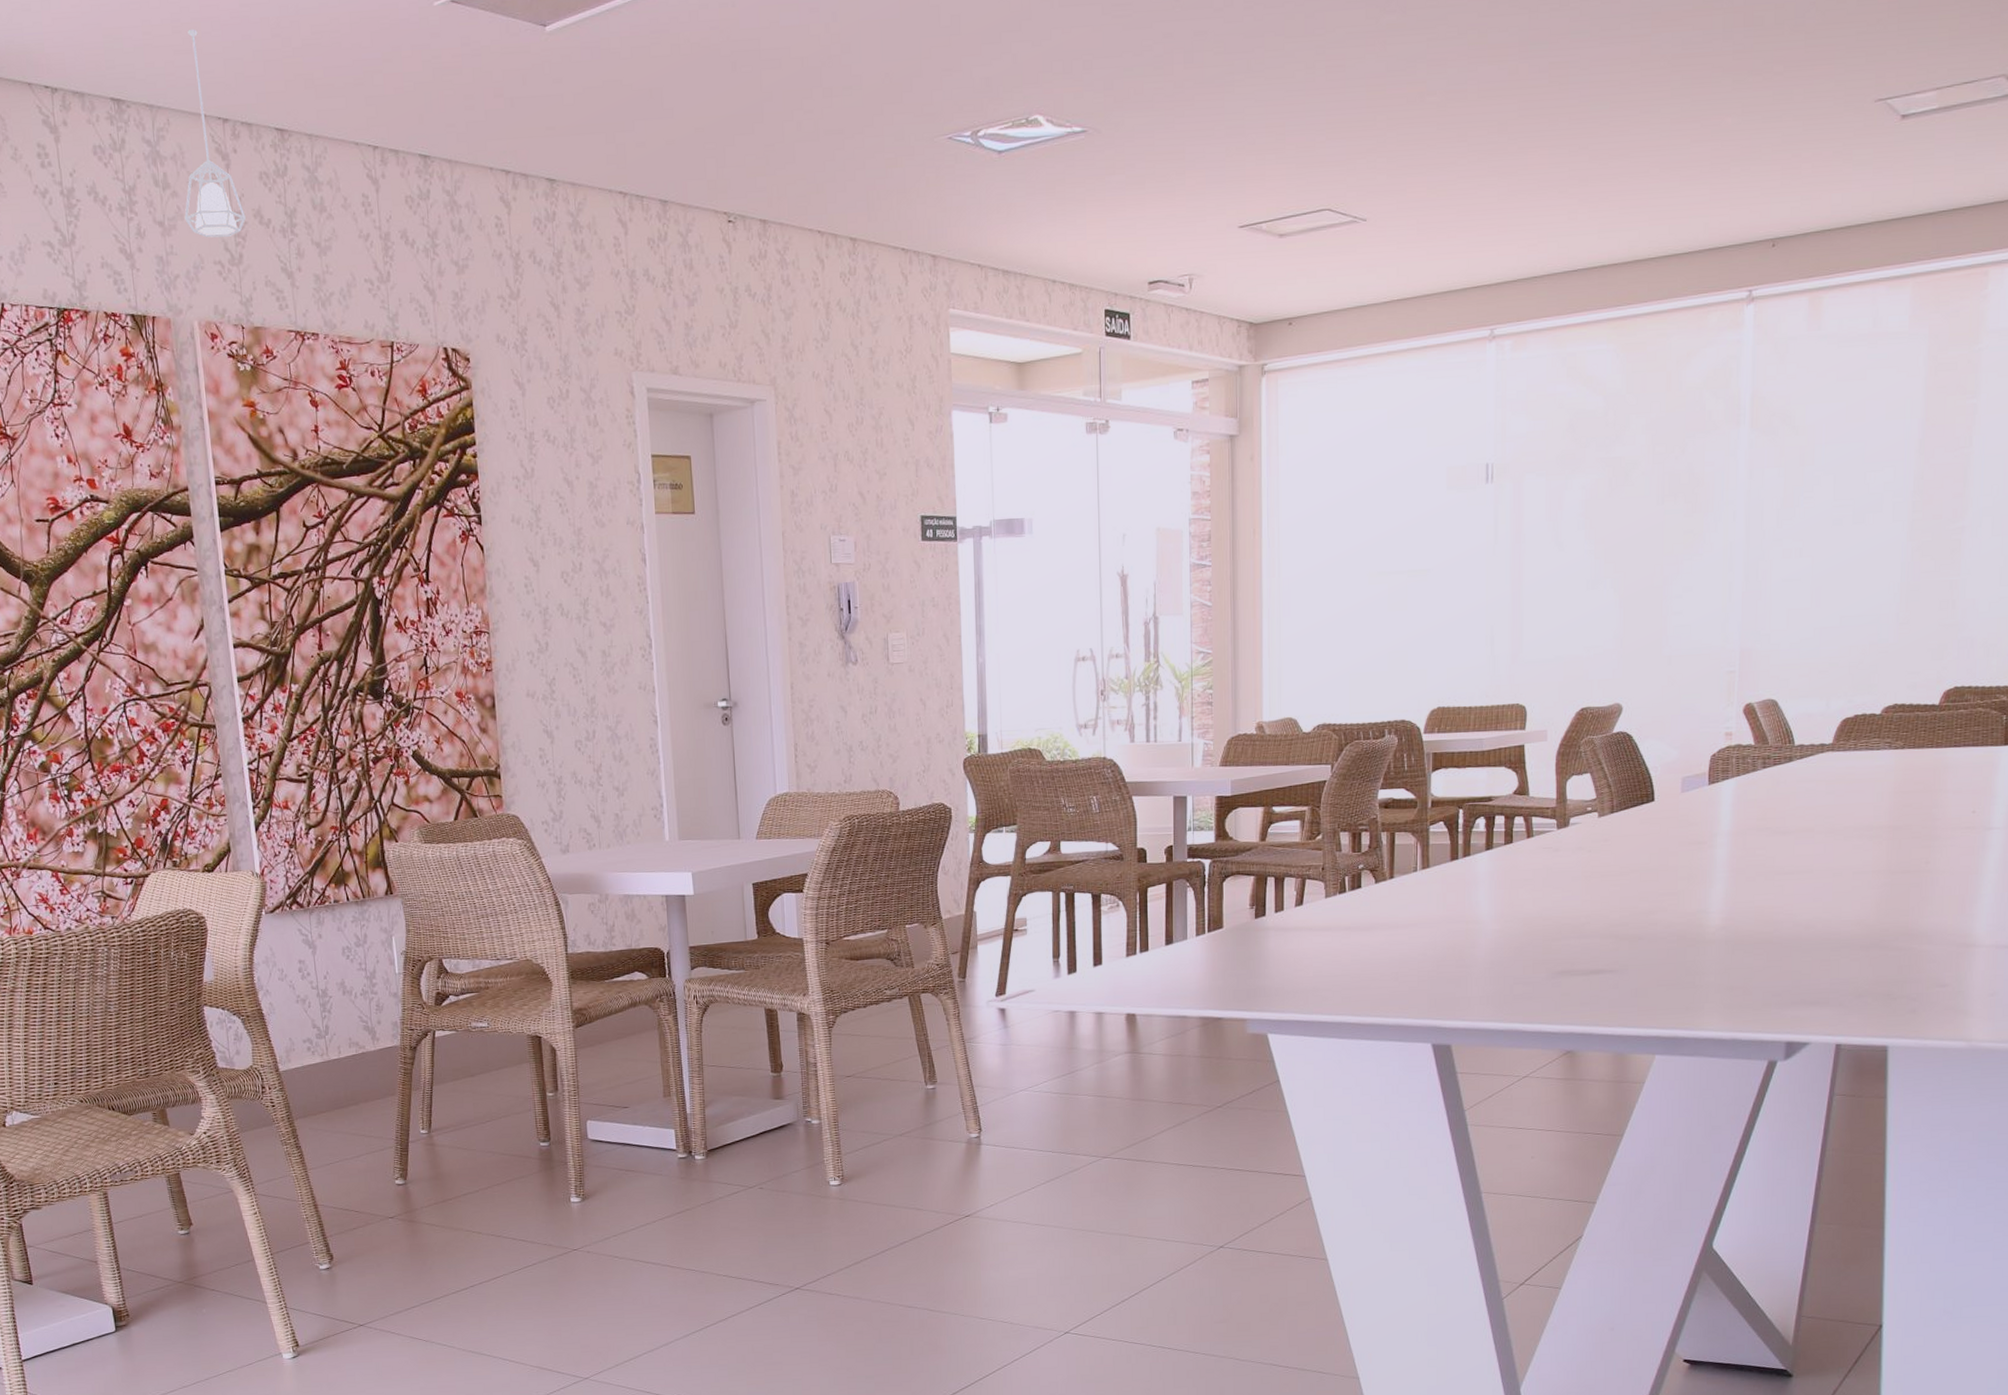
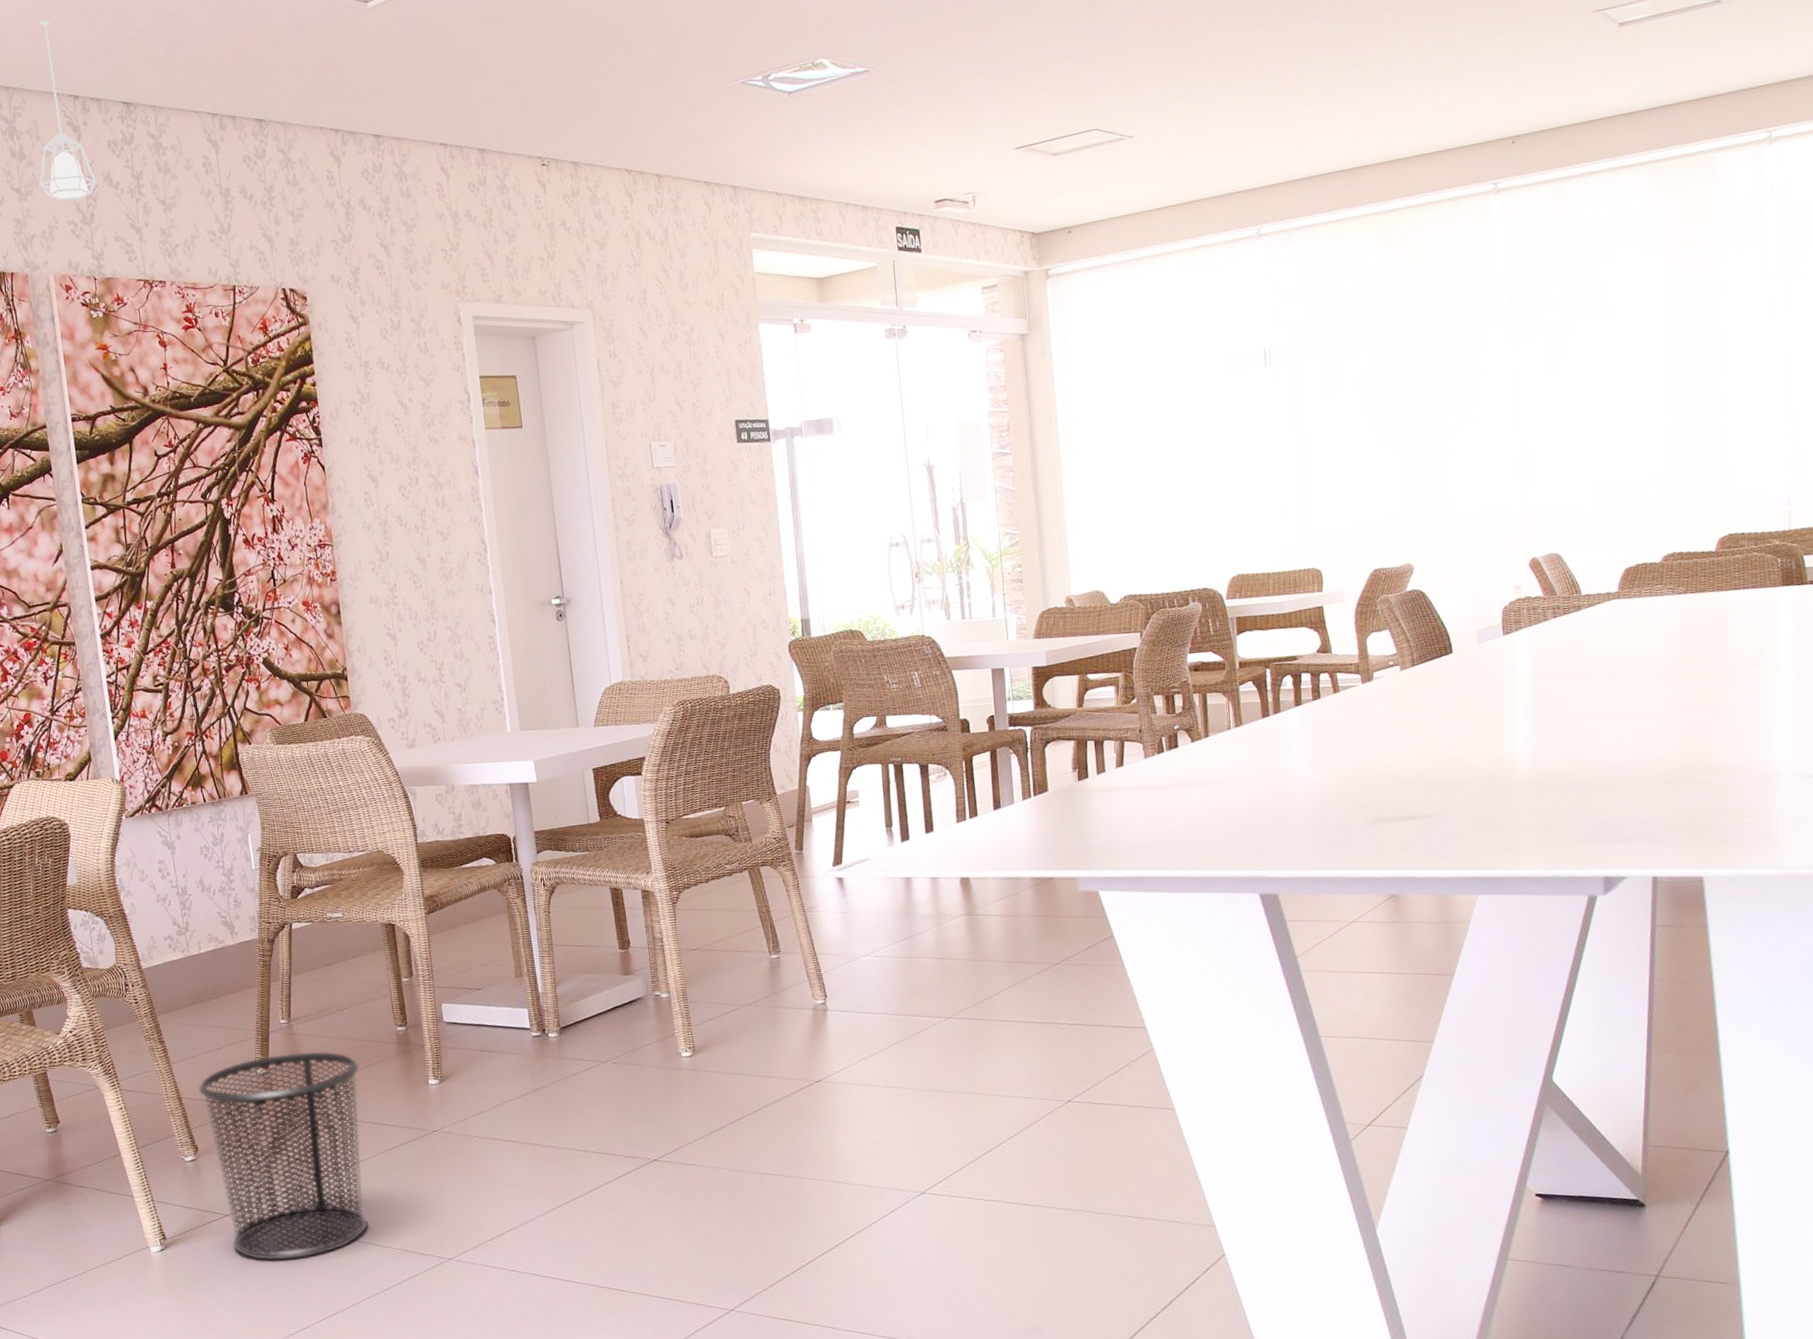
waste bin: none [334,1163,504,1373] -> present [198,1051,368,1261]

